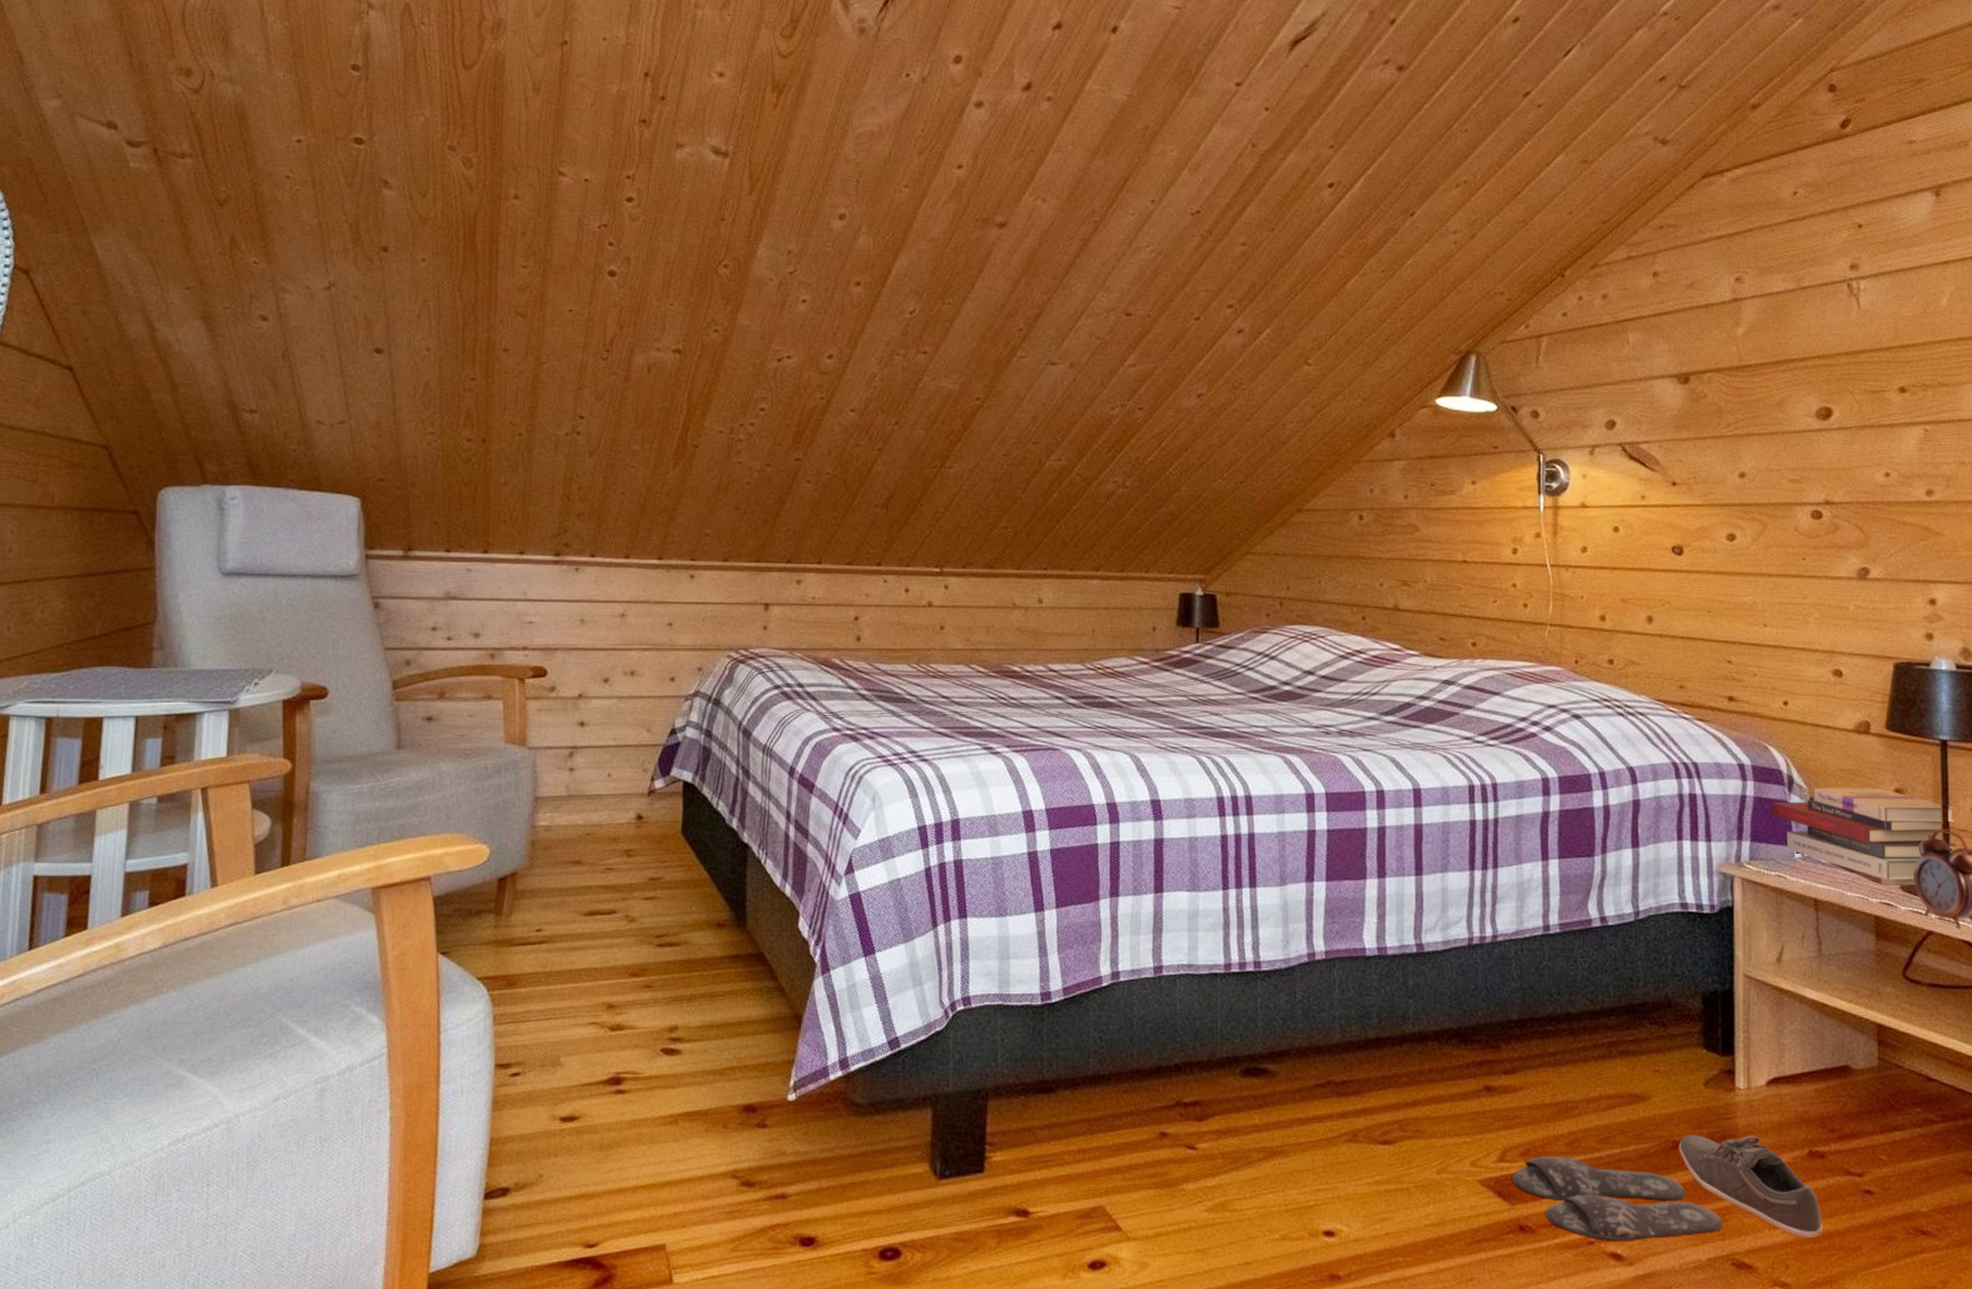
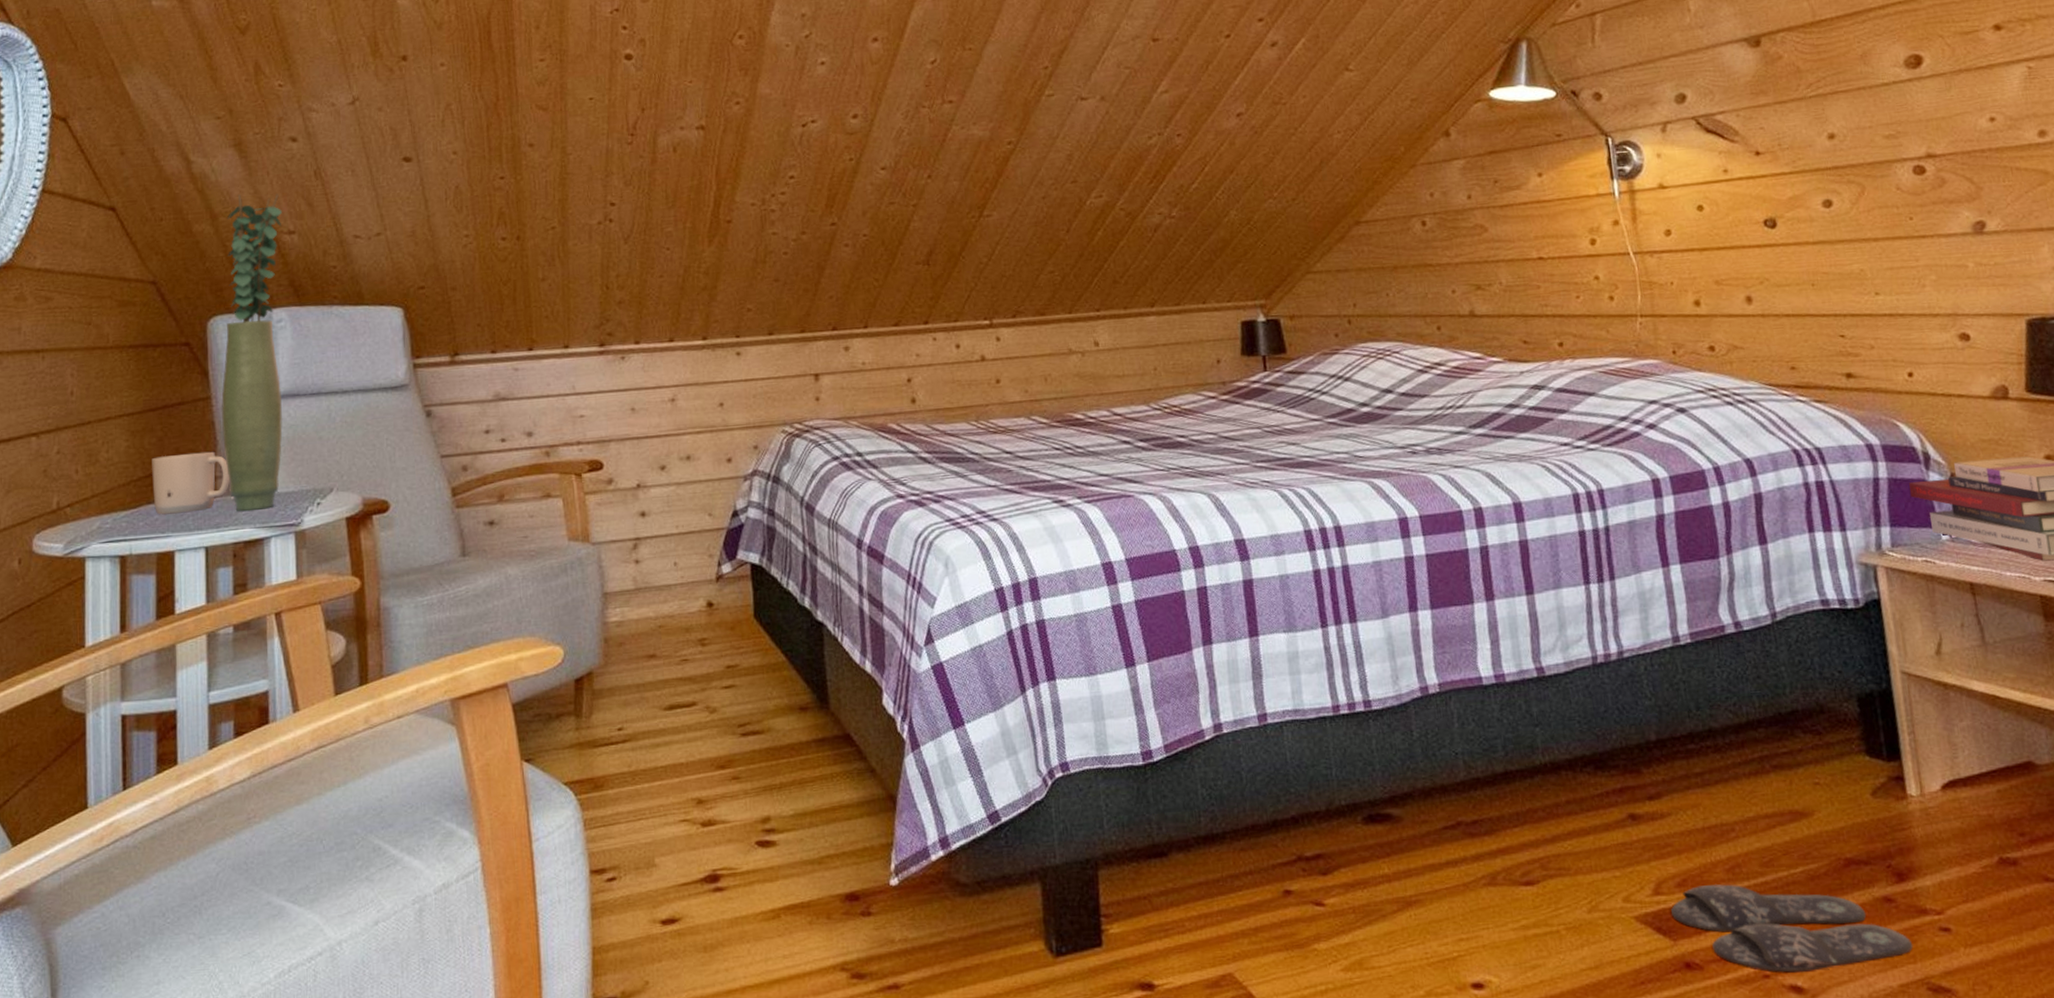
mug: none [86,621,168,681] -> present [152,451,230,515]
vase: none [163,367,245,685] -> present [221,193,283,513]
shoe: present [1678,1134,1823,1238] -> none [1851,845,2026,955]

